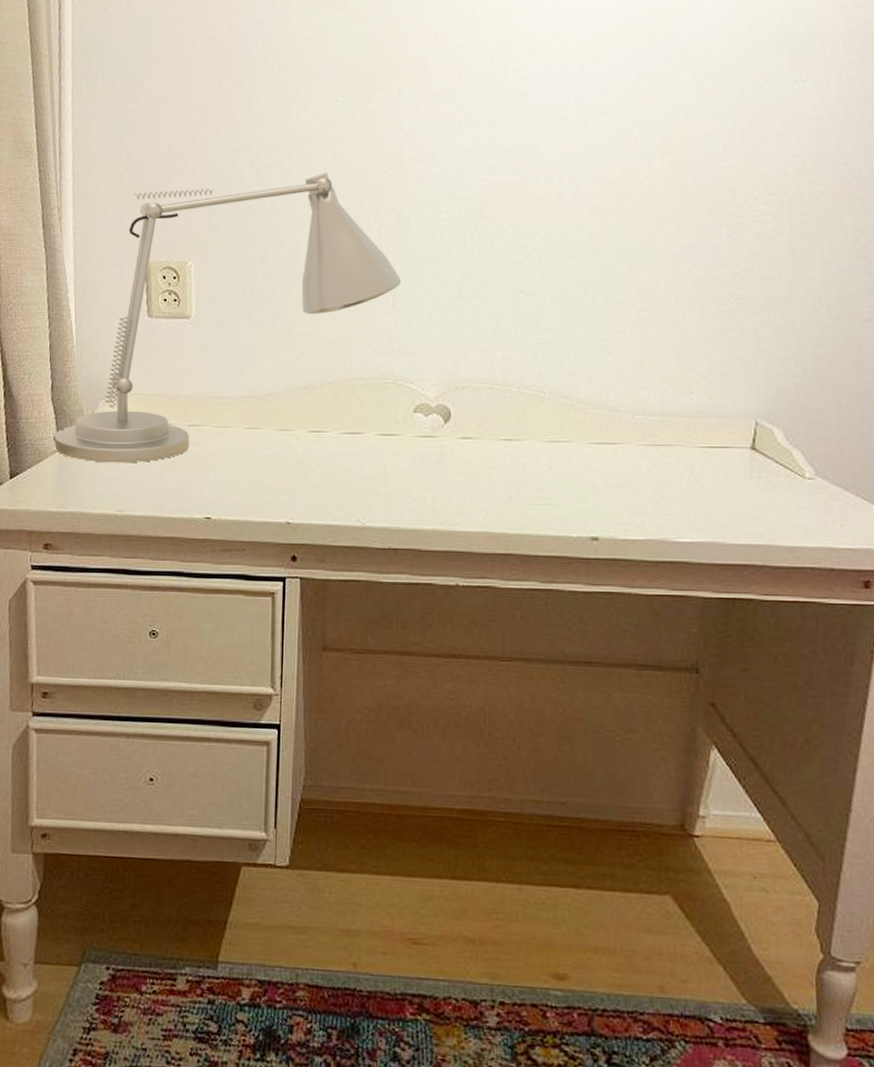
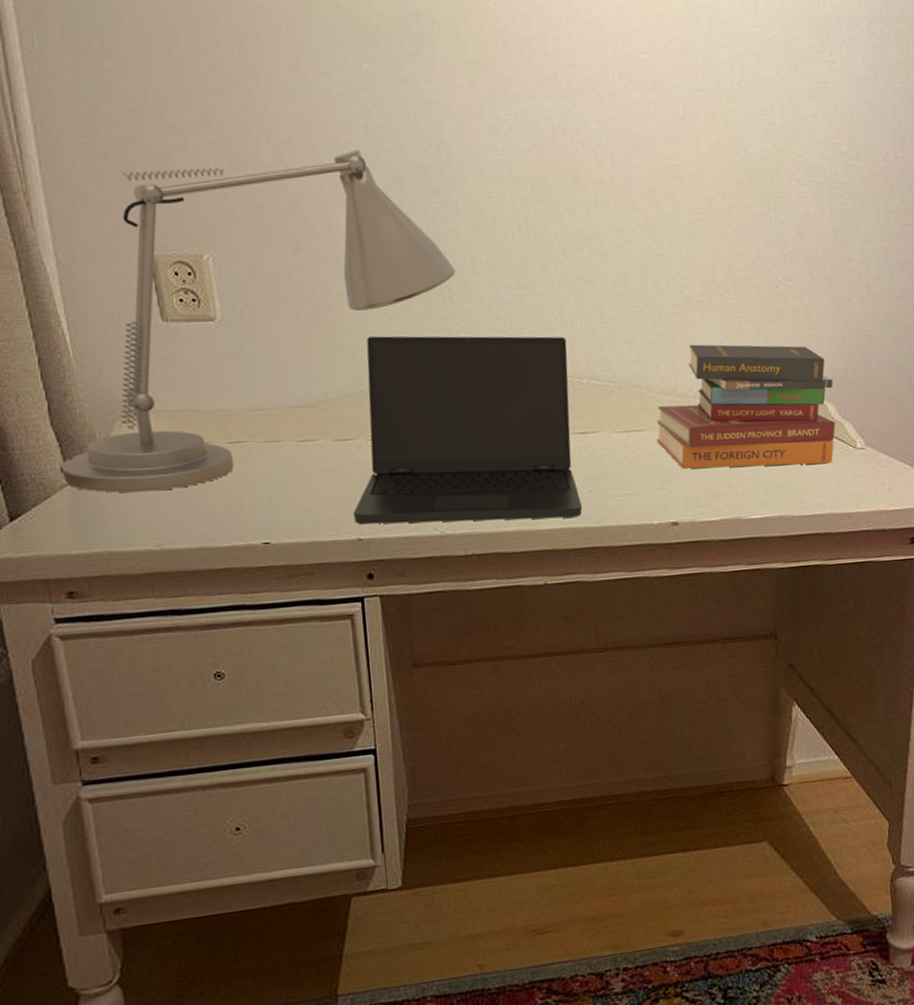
laptop: none [285,338,501,522] -> present [352,336,583,525]
books: none [582,359,782,492] -> present [656,344,836,469]

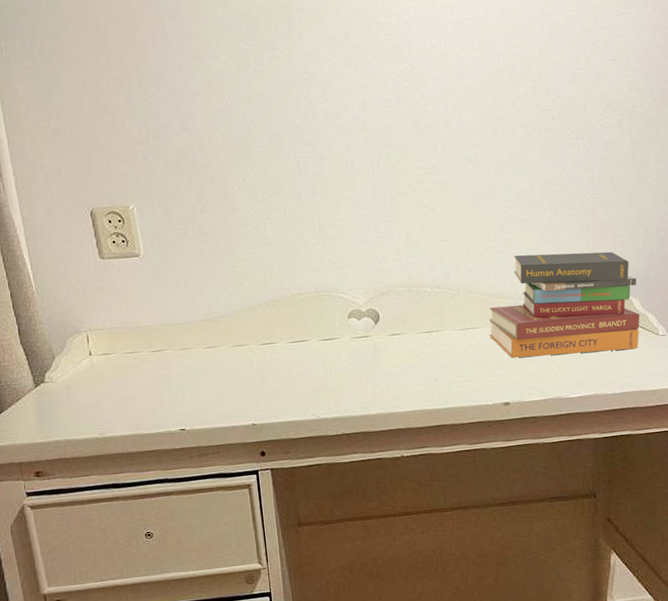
desk lamp: present [59,150,456,493] -> none [27,115,324,394]
laptop: present [352,336,583,525] -> none [248,254,430,413]

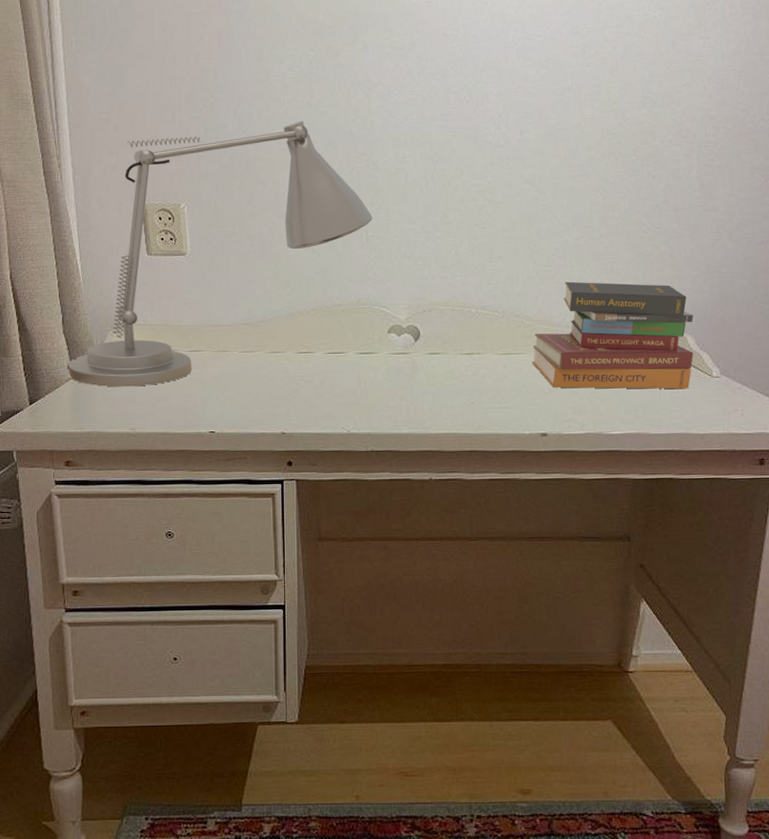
desk lamp: none [27,115,324,394] -> present [67,121,373,387]

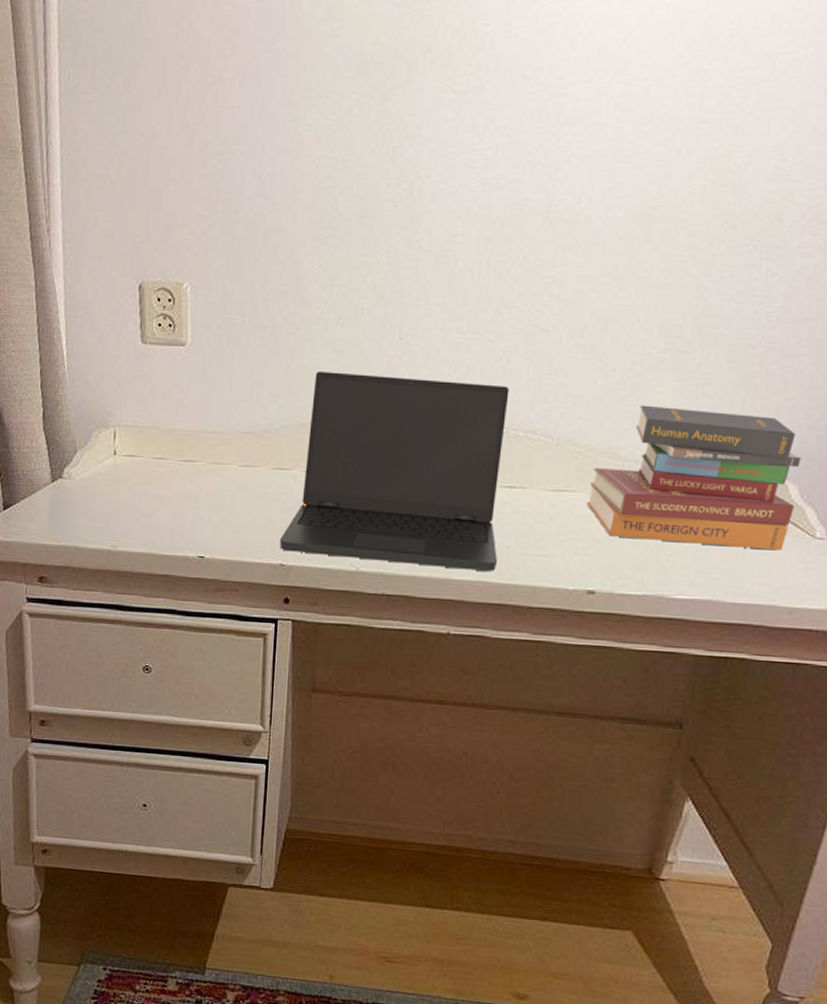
desk lamp: present [67,121,373,387] -> none [45,184,410,498]
laptop: none [279,269,466,425] -> present [279,371,510,571]

